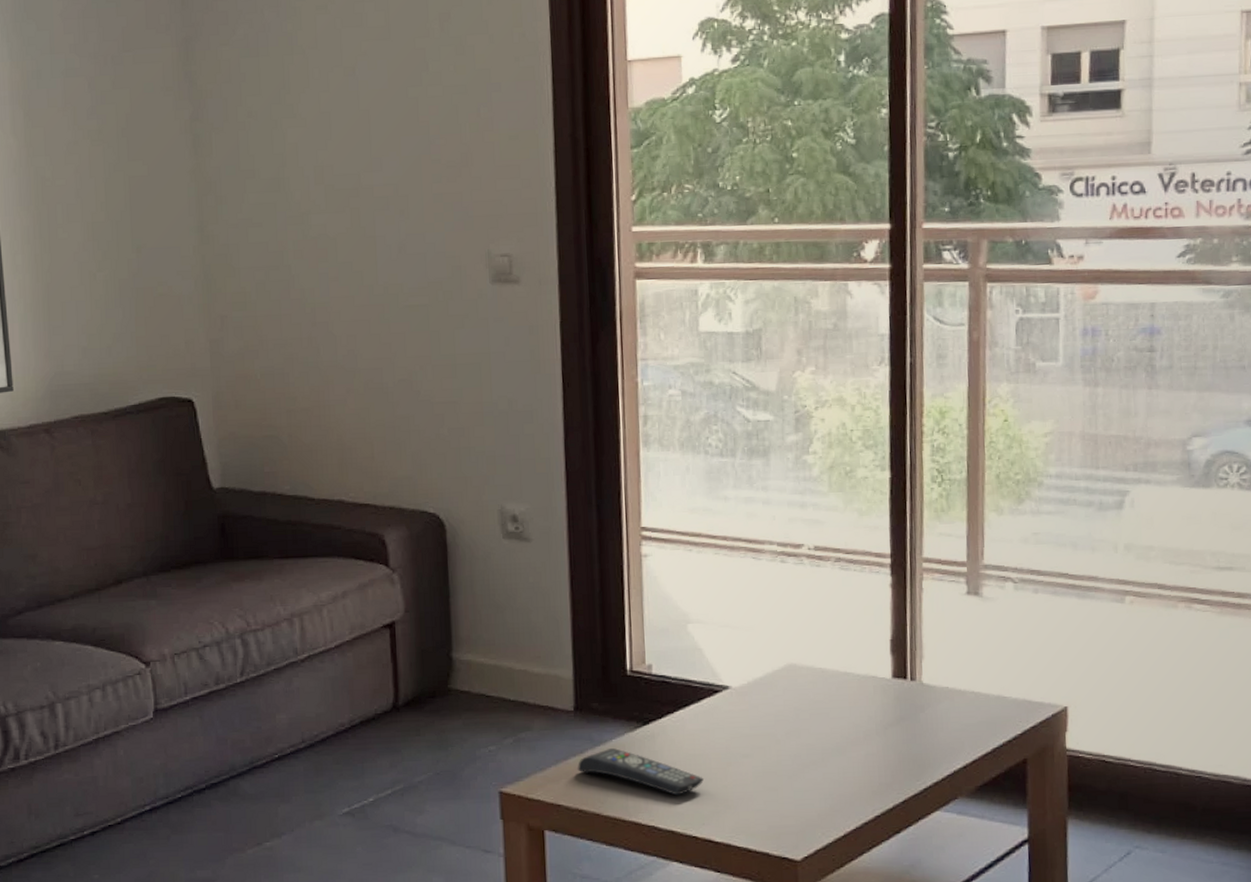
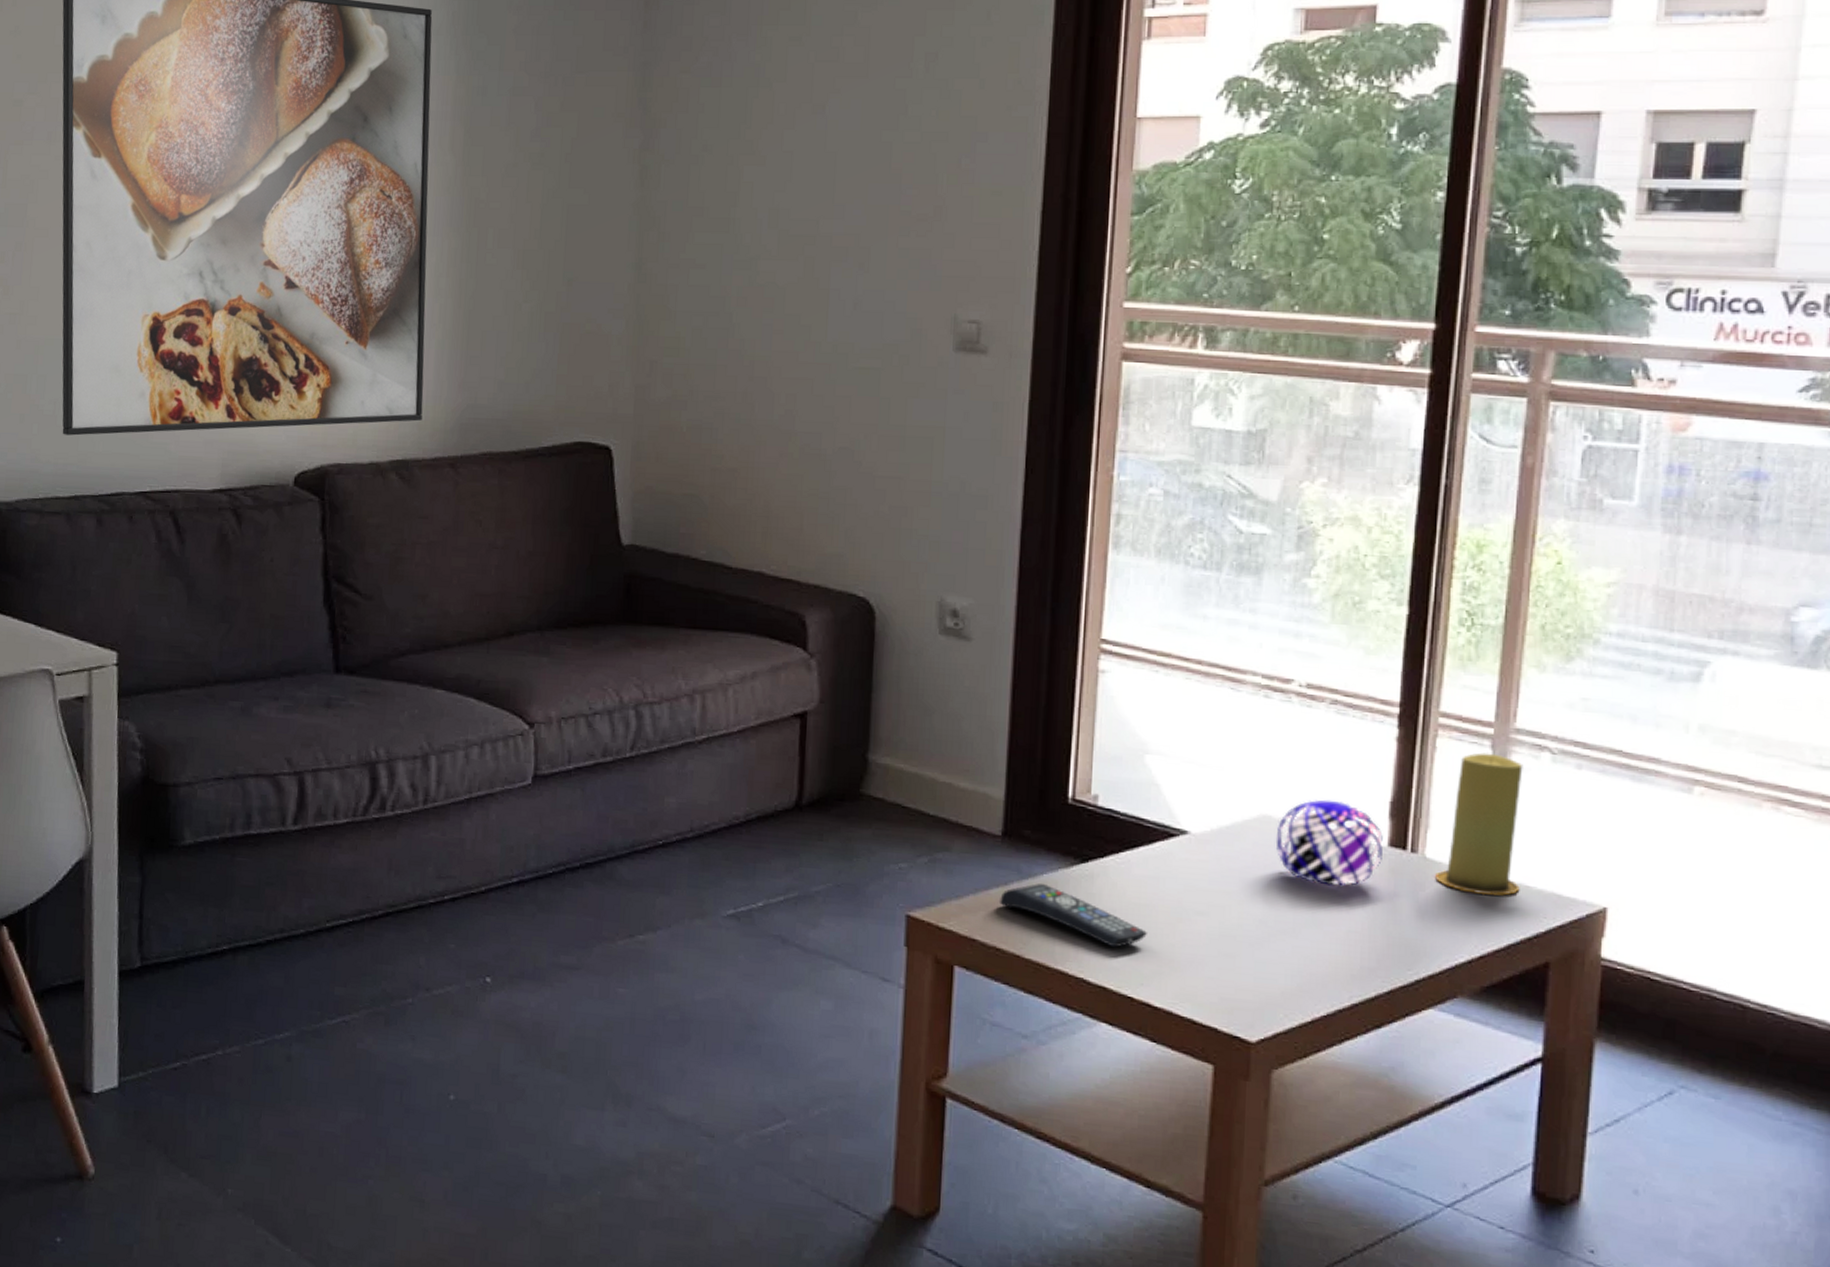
decorative orb: none [801,644,889,718] -> present [1275,799,1384,886]
candle: none [931,588,999,710] -> present [1435,752,1523,896]

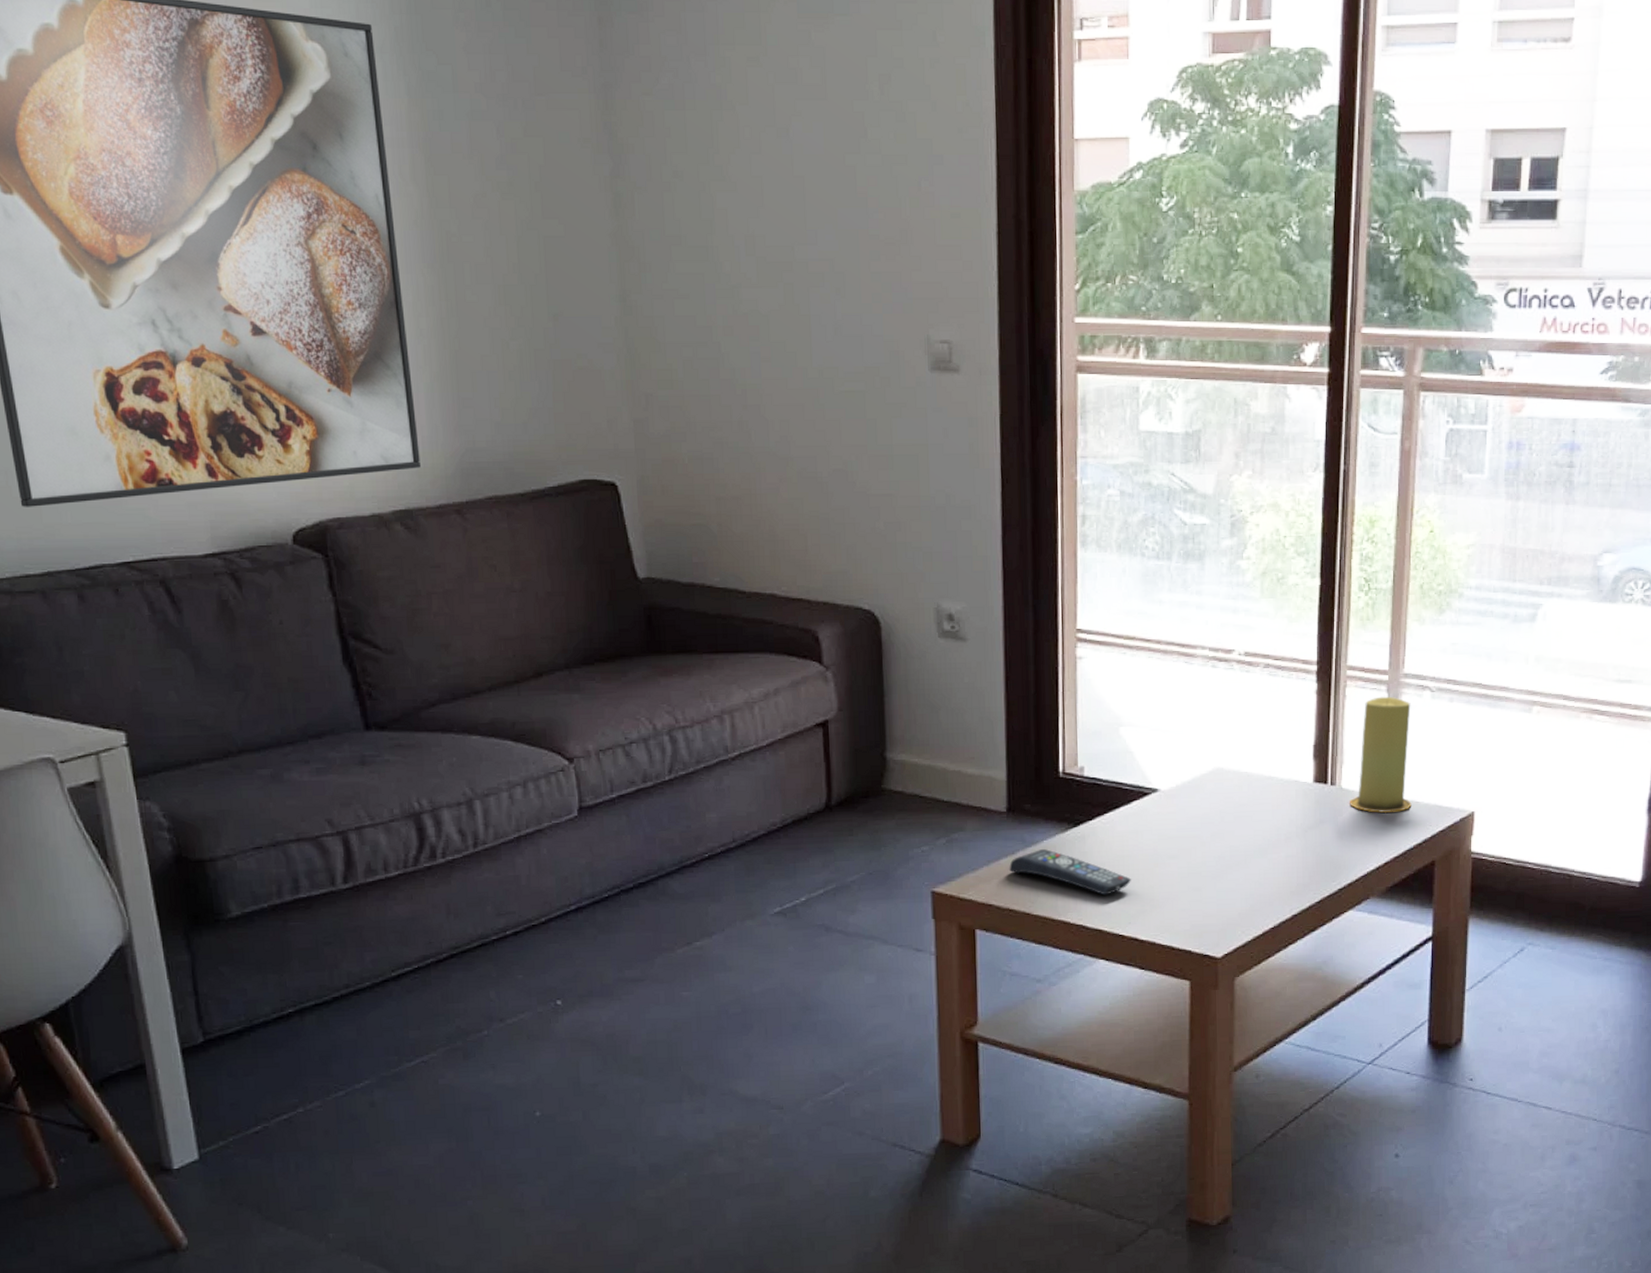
decorative orb: present [1275,799,1384,886] -> none [1227,749,1310,821]

